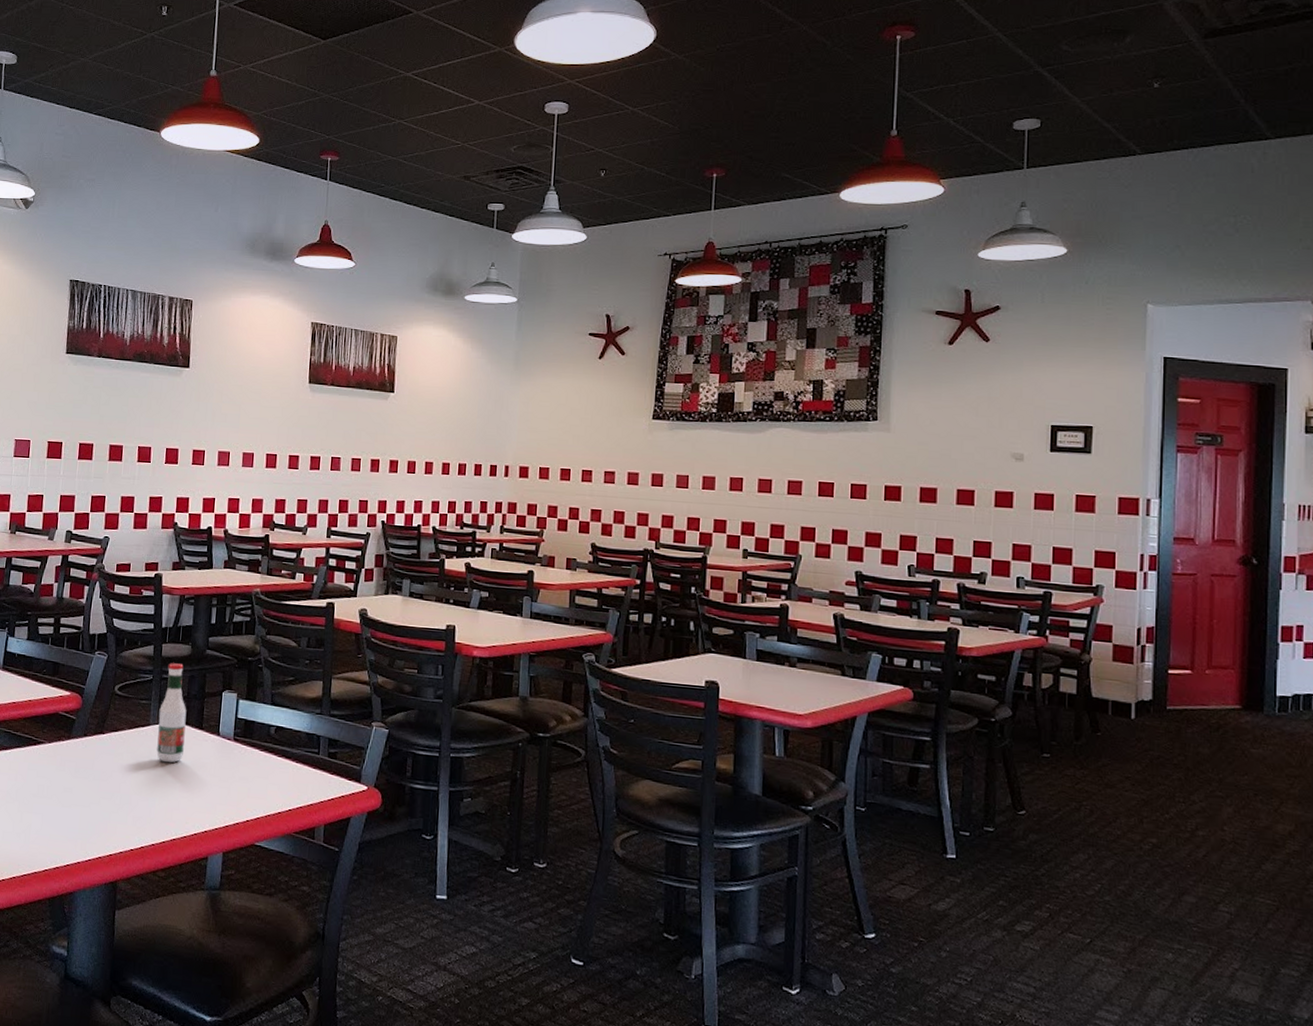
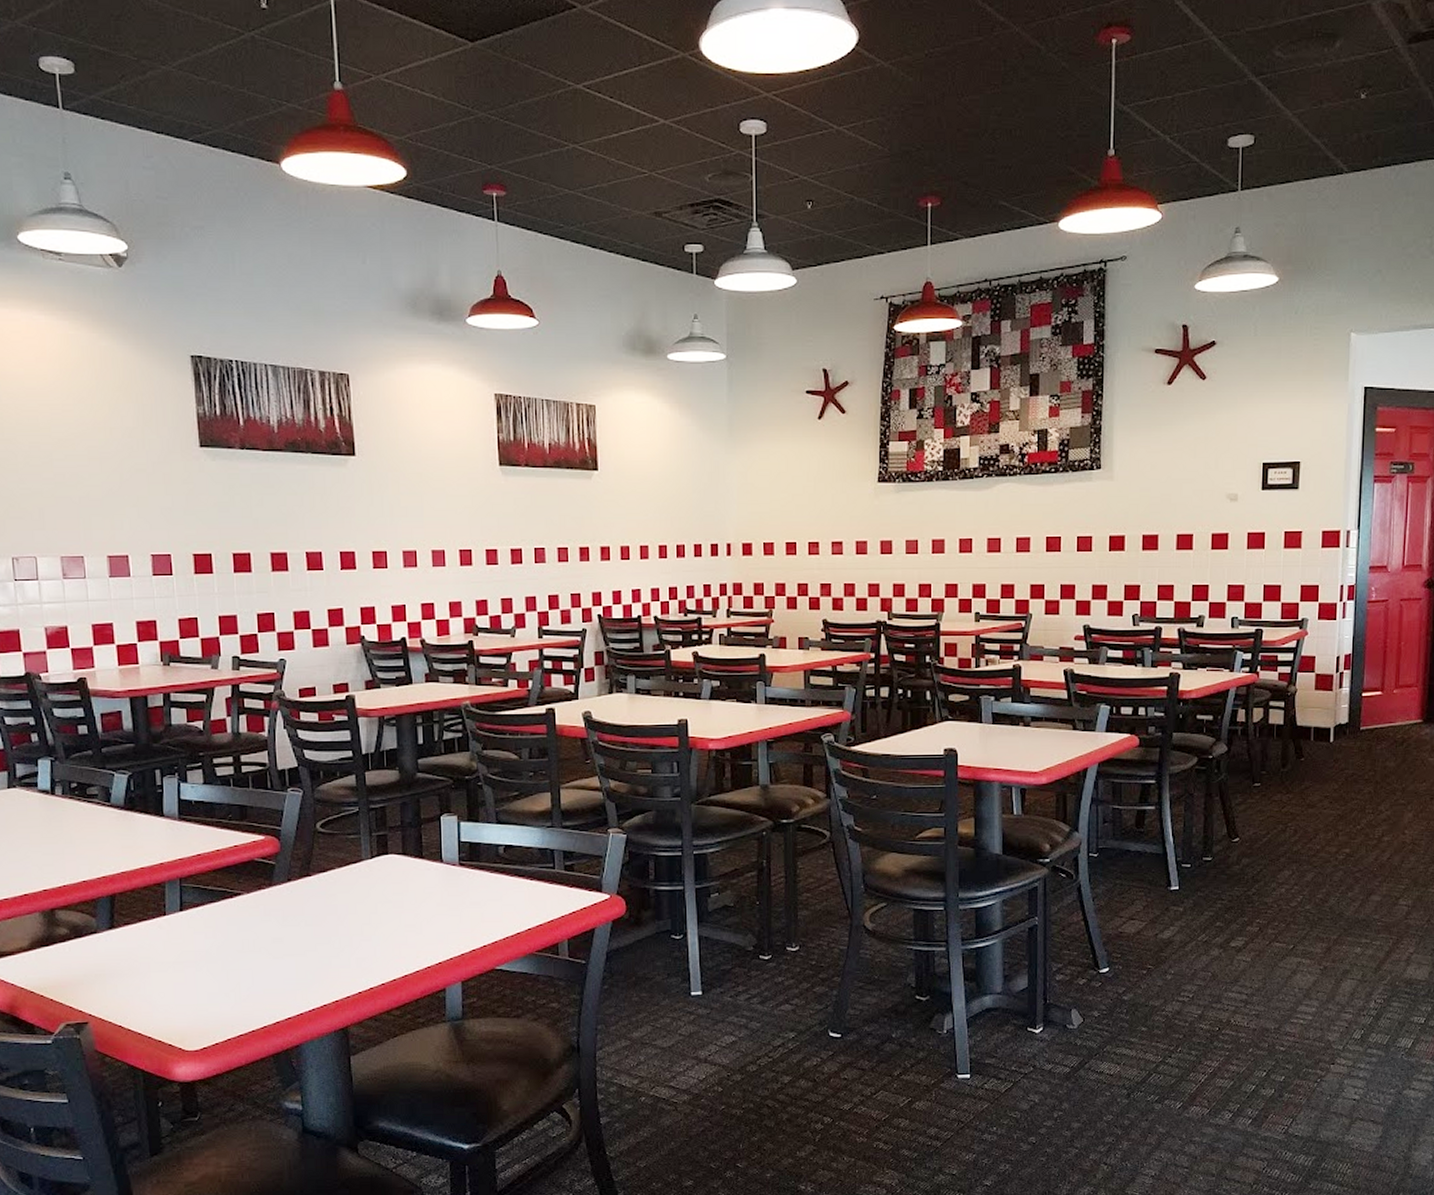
tabasco sauce: present [156,663,187,763] -> none [371,791,406,898]

